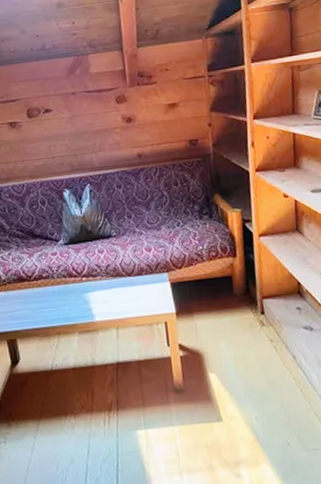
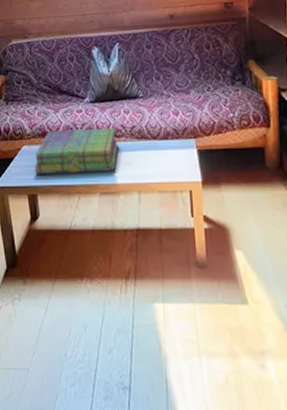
stack of books: none [11,268,95,319] -> present [34,128,119,174]

